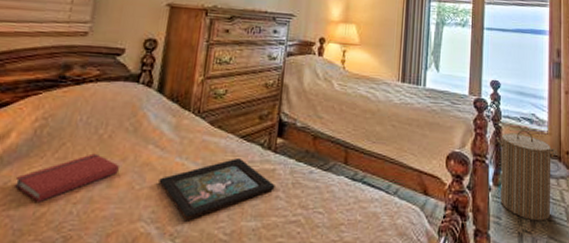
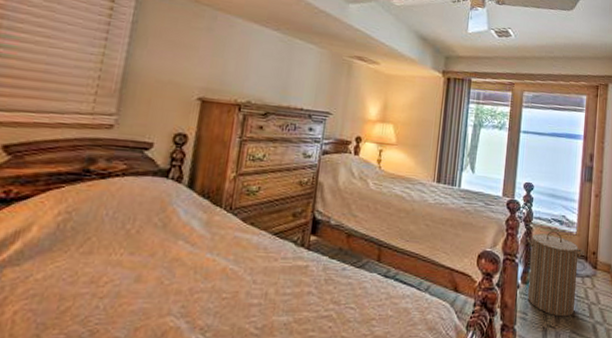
book: present [15,153,119,202] -> none [37,248,148,296]
decorative tray: present [158,157,275,222] -> none [188,254,308,316]

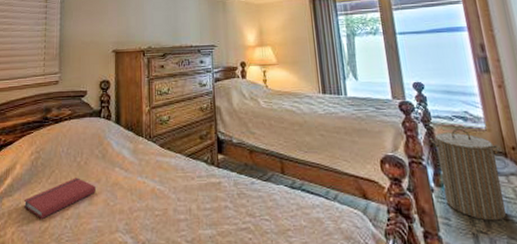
book: none [37,248,148,296] -> present [24,177,96,219]

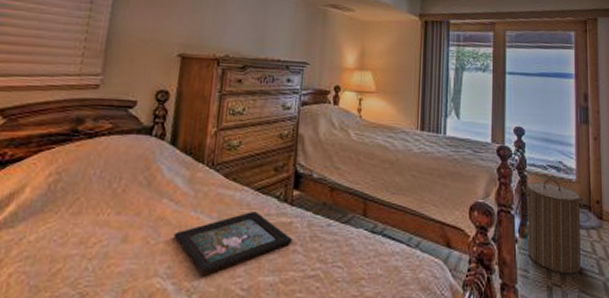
book: present [24,177,96,219] -> none [30,208,134,258]
decorative tray: none [127,174,223,231] -> present [173,210,292,277]

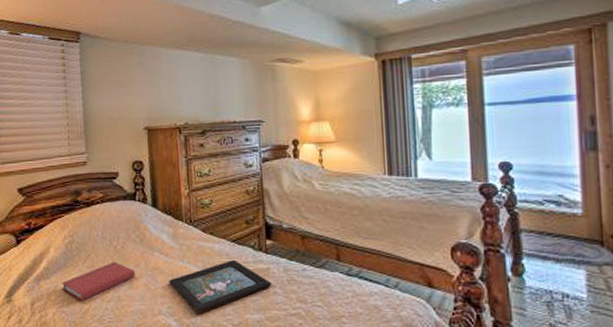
book: none [30,208,134,258] -> present [62,262,135,301]
laundry hamper: present [521,179,587,274] -> none [512,215,598,312]

